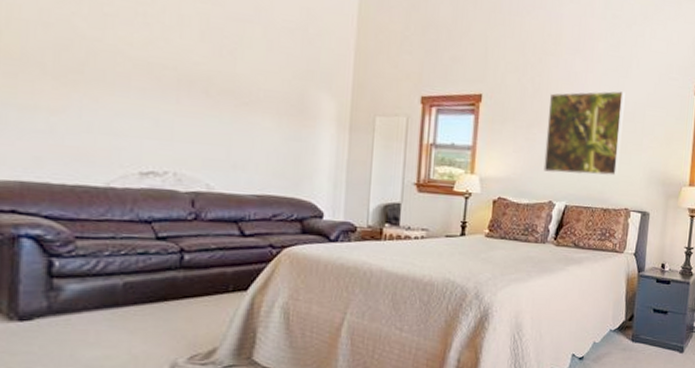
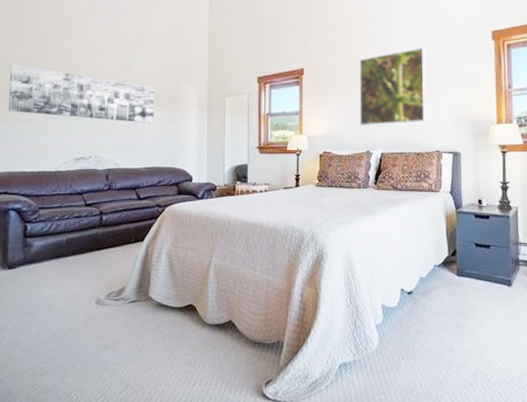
wall art: none [18,17,272,137] -> present [8,63,154,124]

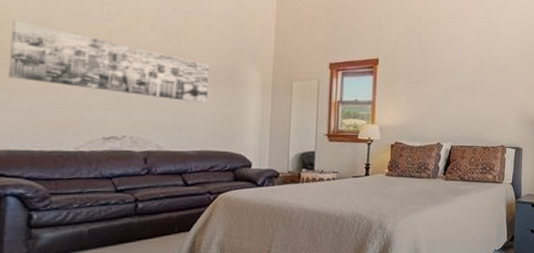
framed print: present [359,48,427,125] -> none [432,49,496,120]

